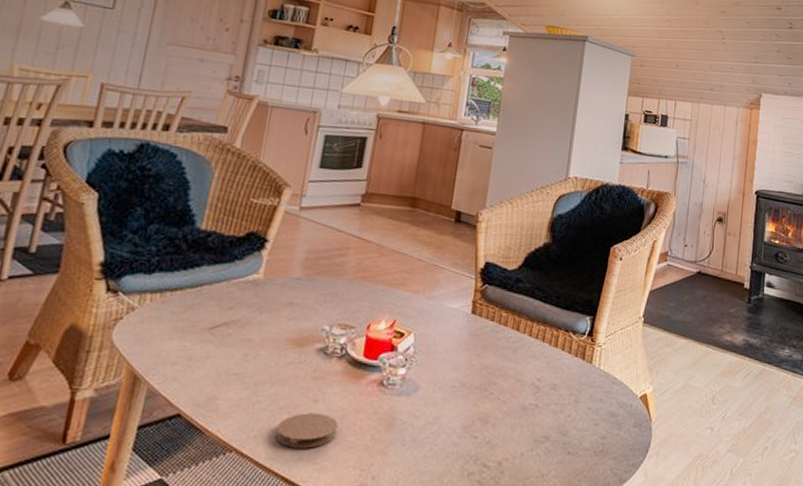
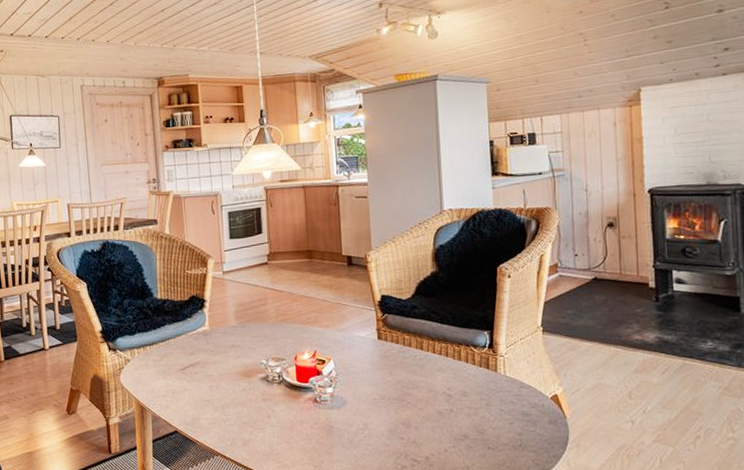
coaster: present [275,413,338,448] -> none [245,425,290,452]

